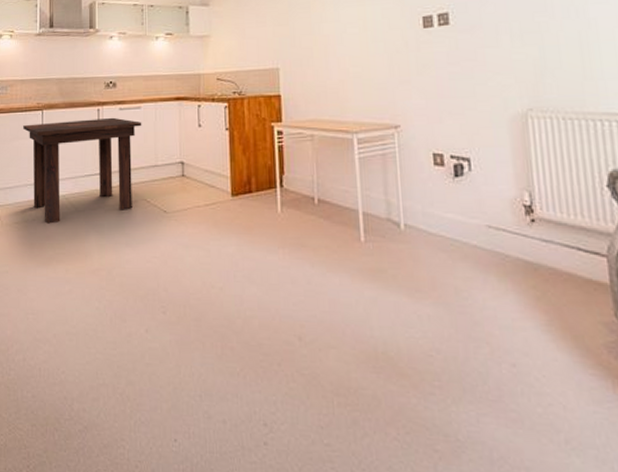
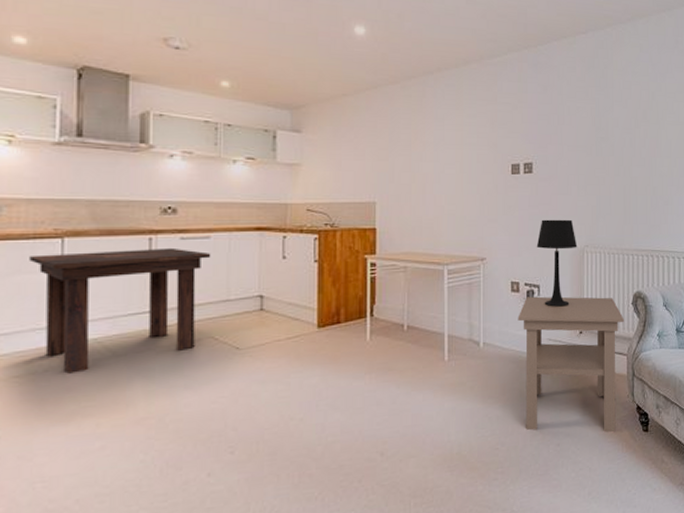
side table: none [444,172,600,362] -> present [518,296,624,433]
table lamp: none [461,77,518,186] -> present [536,219,578,307]

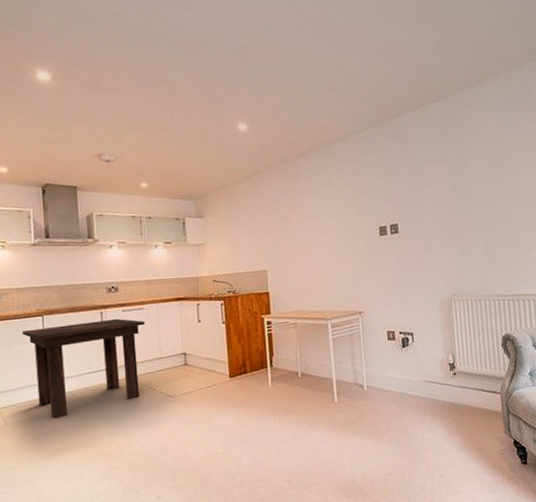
side table: present [518,296,624,433] -> none [395,341,495,465]
table lamp: present [536,219,578,307] -> none [407,272,445,352]

